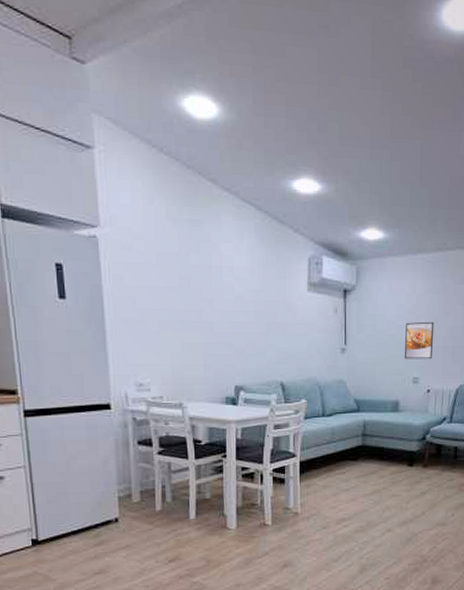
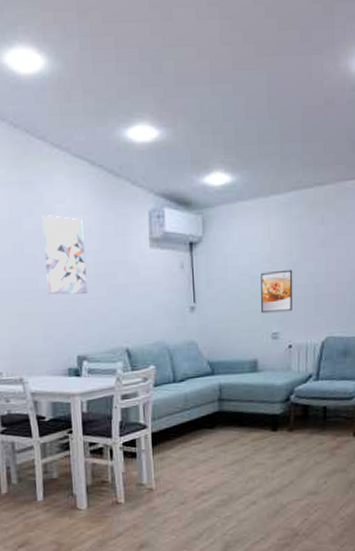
wall art: none [209,252,248,328] -> present [42,215,88,295]

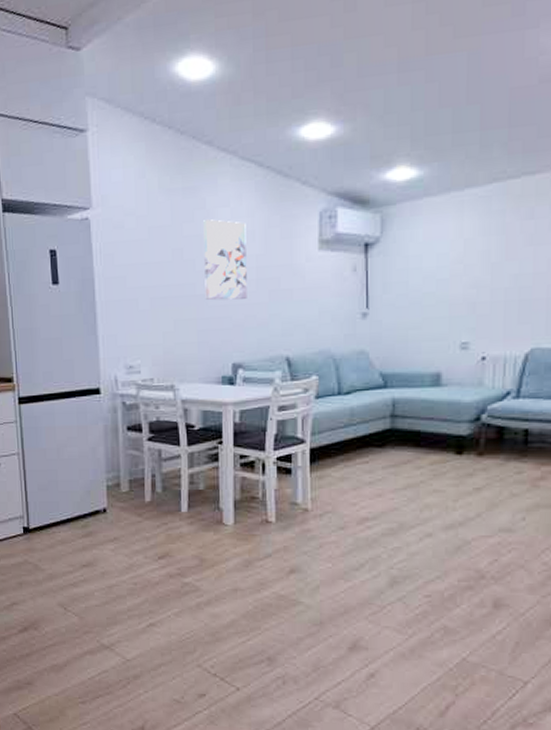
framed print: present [260,269,293,314] -> none [447,270,491,321]

